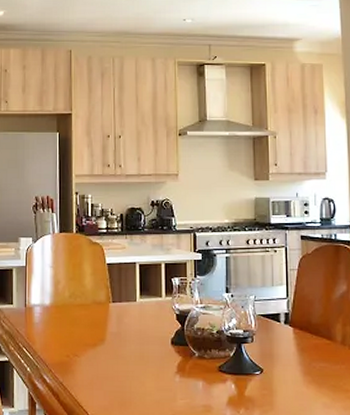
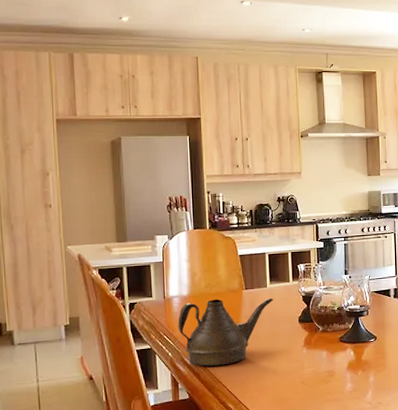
teapot: none [38,311,143,387] -> present [178,298,273,367]

